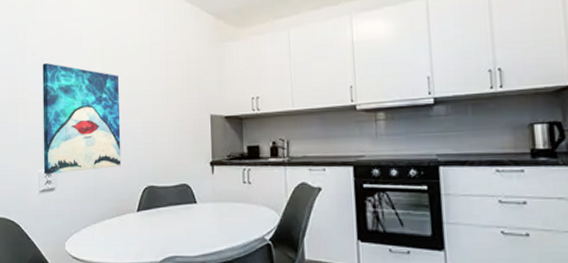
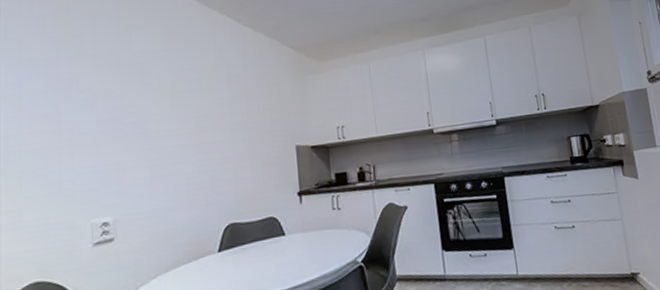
wall art: present [42,63,121,174] -> none [94,99,198,224]

